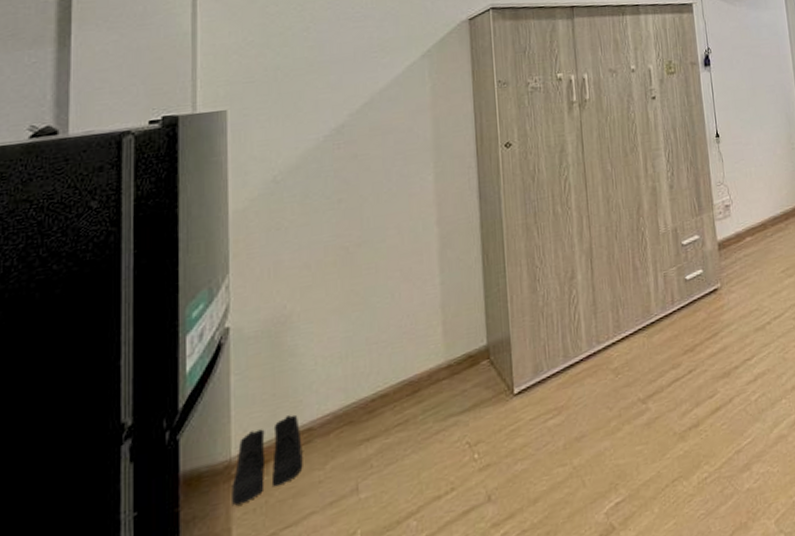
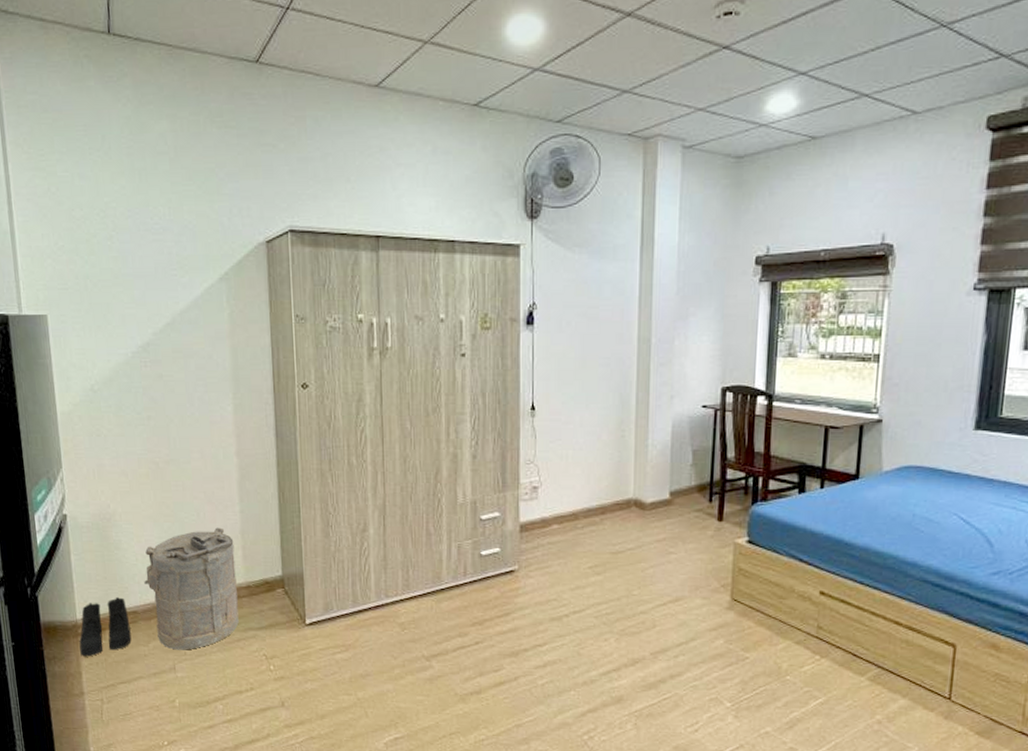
laundry hamper: none [324,305,438,466] -> present [144,527,239,650]

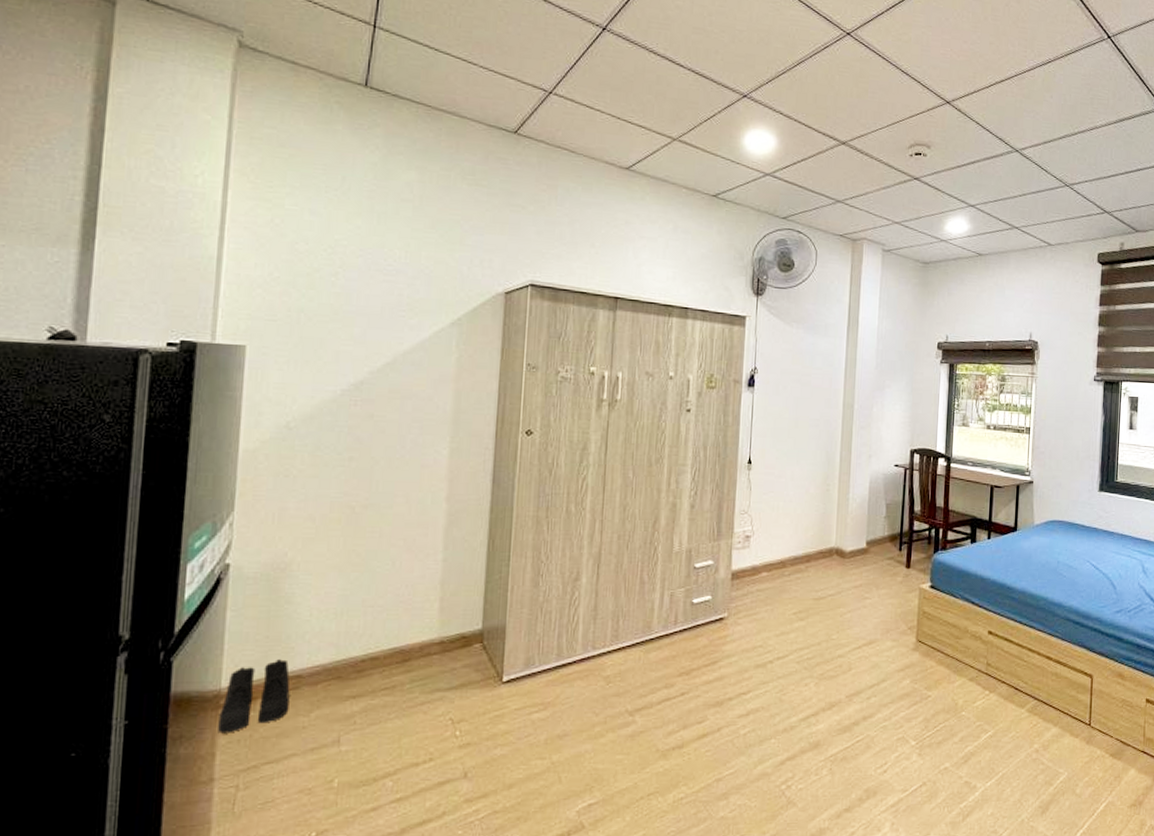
laundry hamper: present [144,527,239,650] -> none [316,577,431,719]

